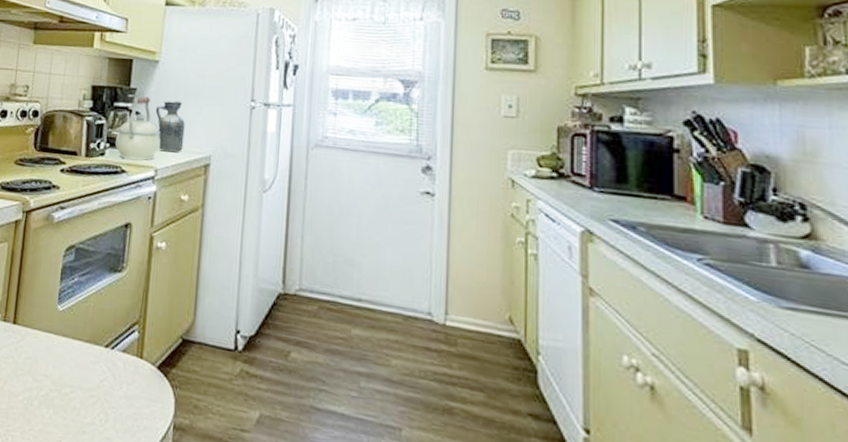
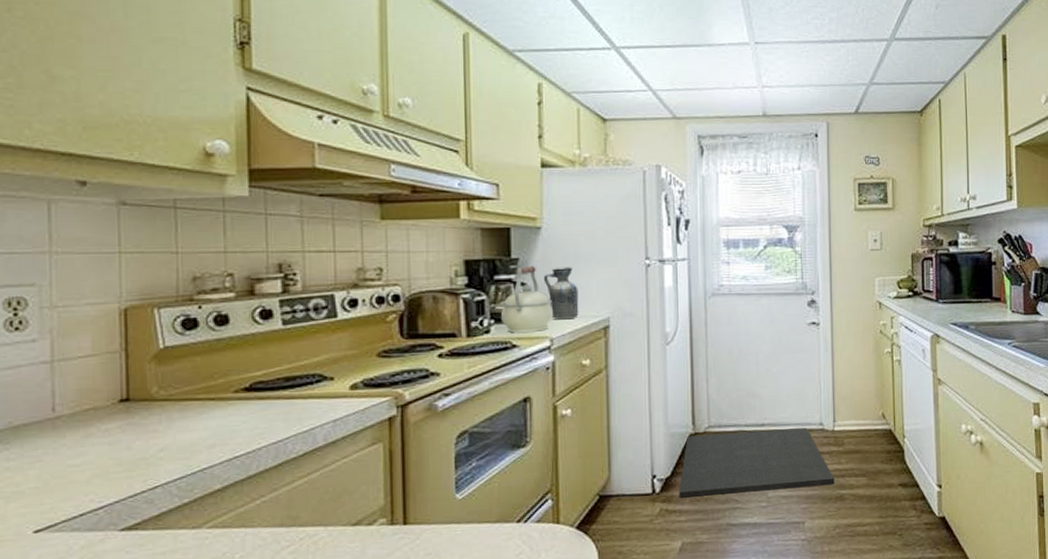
doormat: none [261,295,442,392] -> present [679,428,835,498]

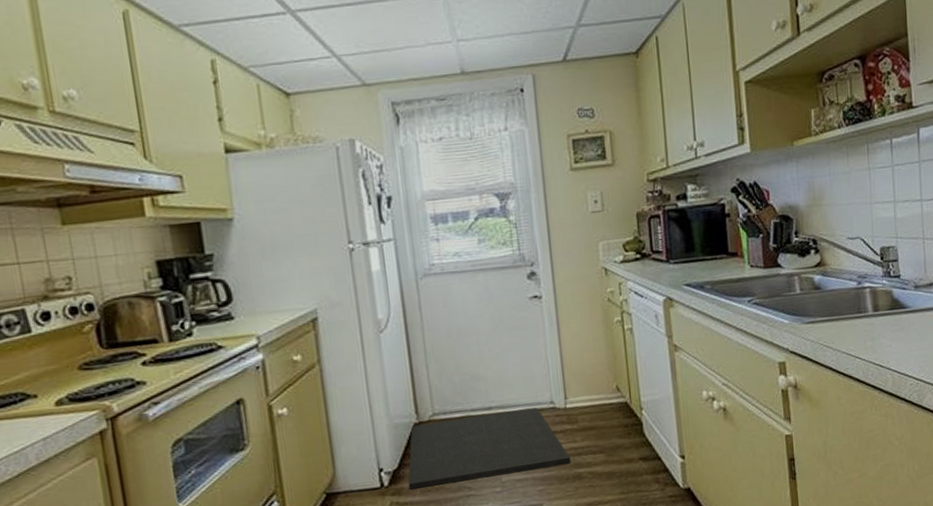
kettle: present [500,266,554,334] -> none [201,261,258,334]
ceramic jug: present [543,266,579,320] -> none [241,258,284,316]

